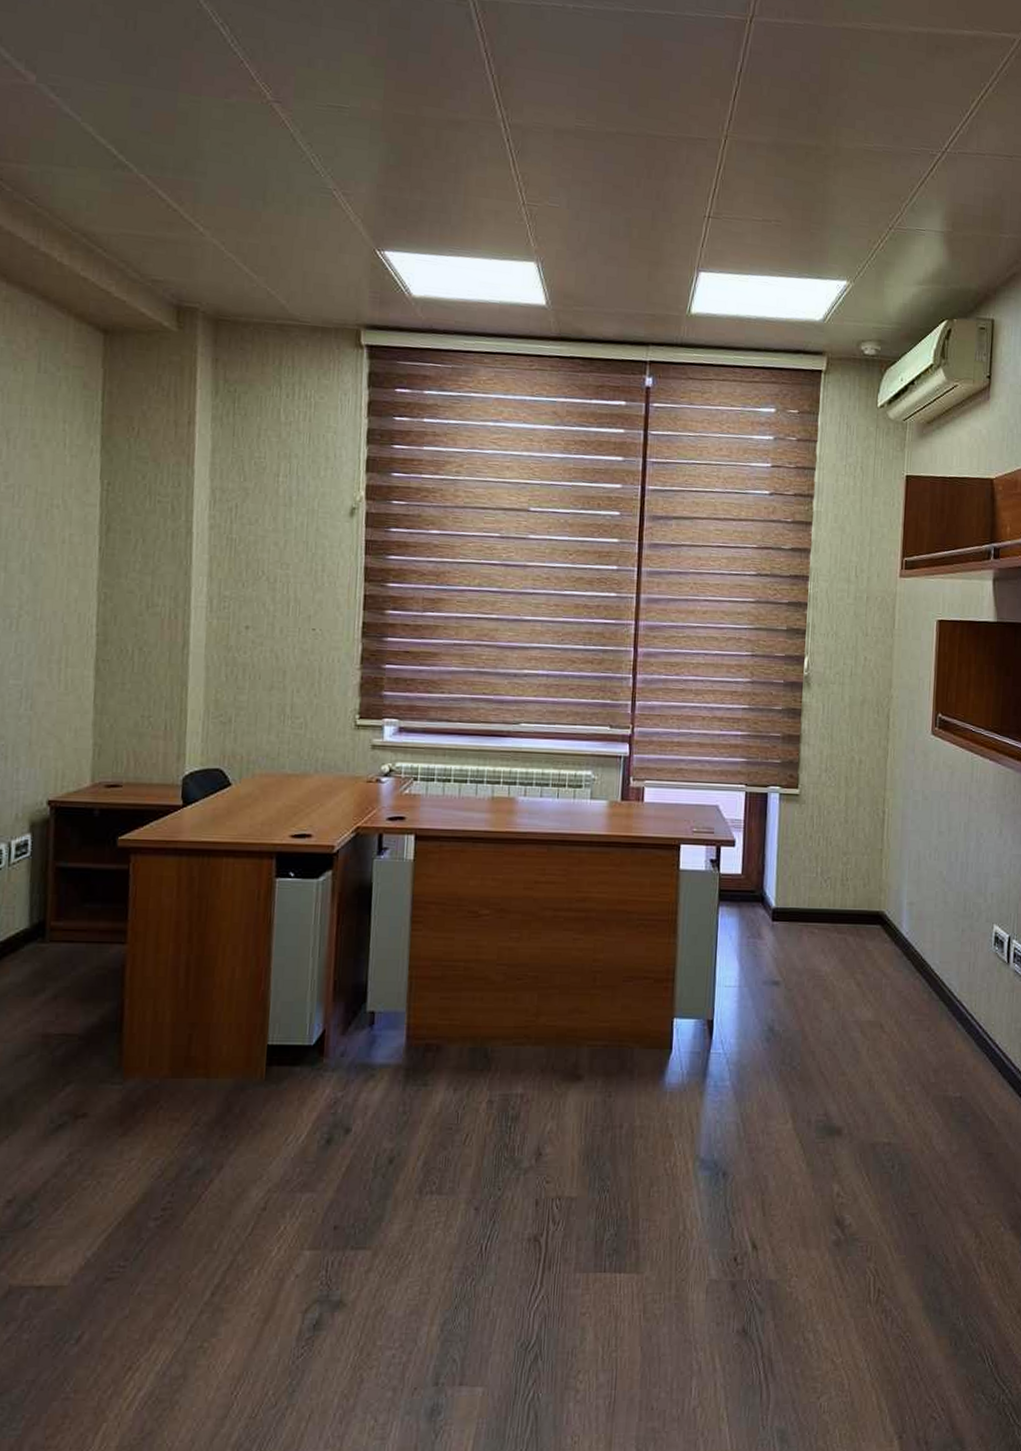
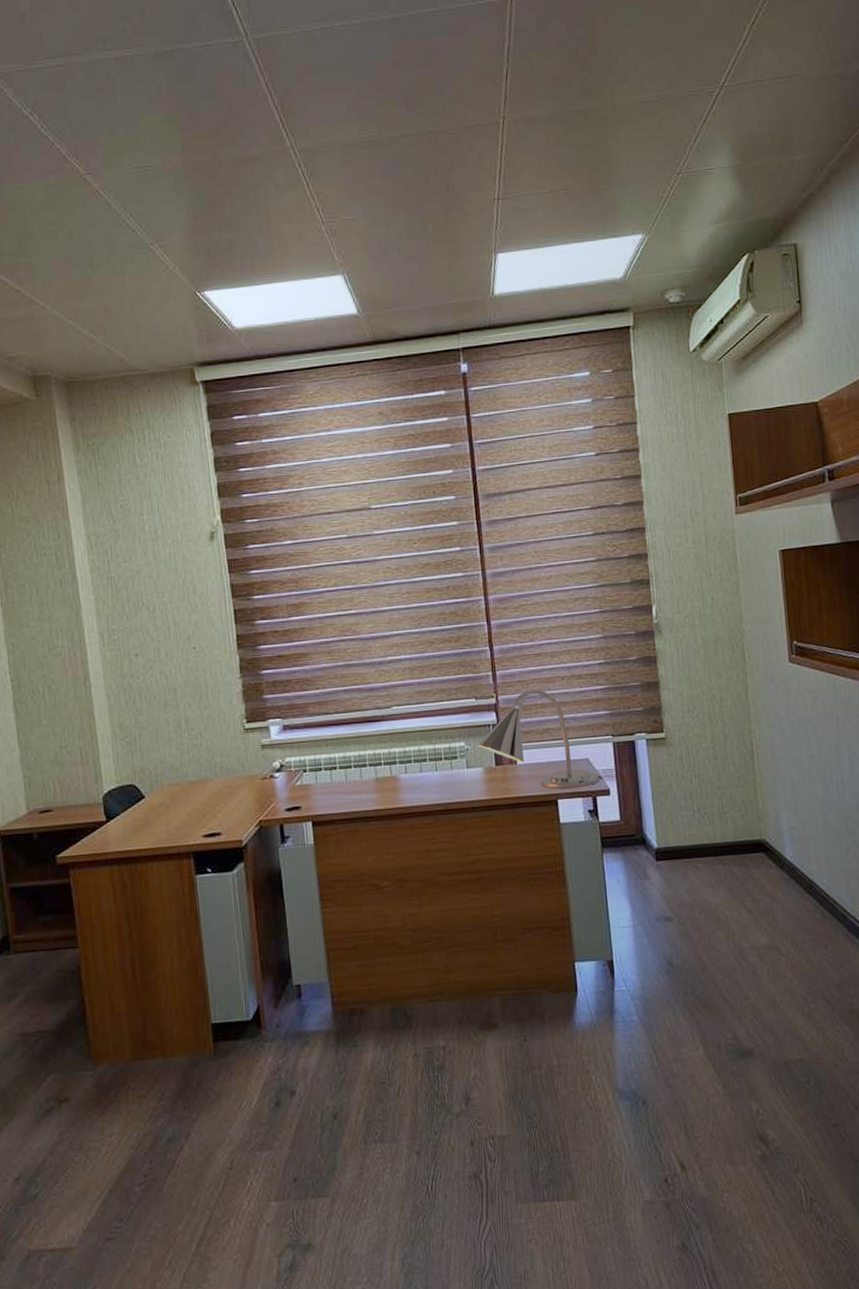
table lamp: none [605,725,730,835] -> present [477,689,602,790]

